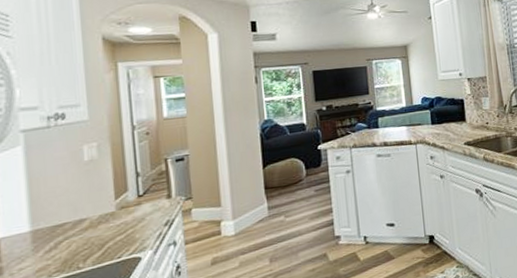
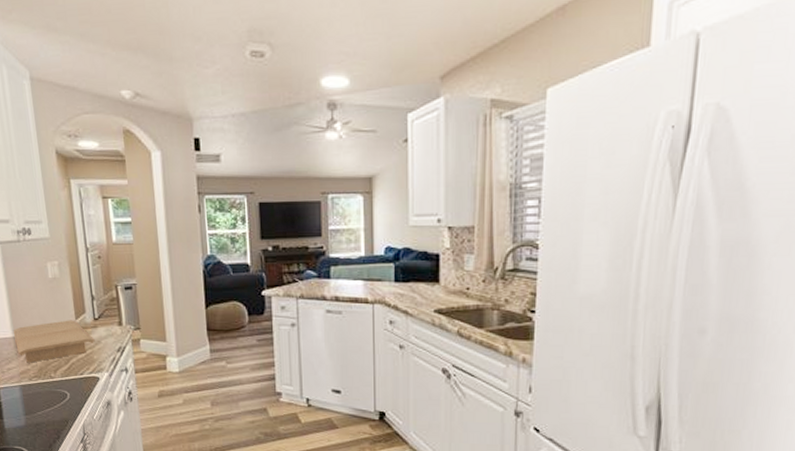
cutting board: none [31,200,138,258] -> present [13,320,95,363]

